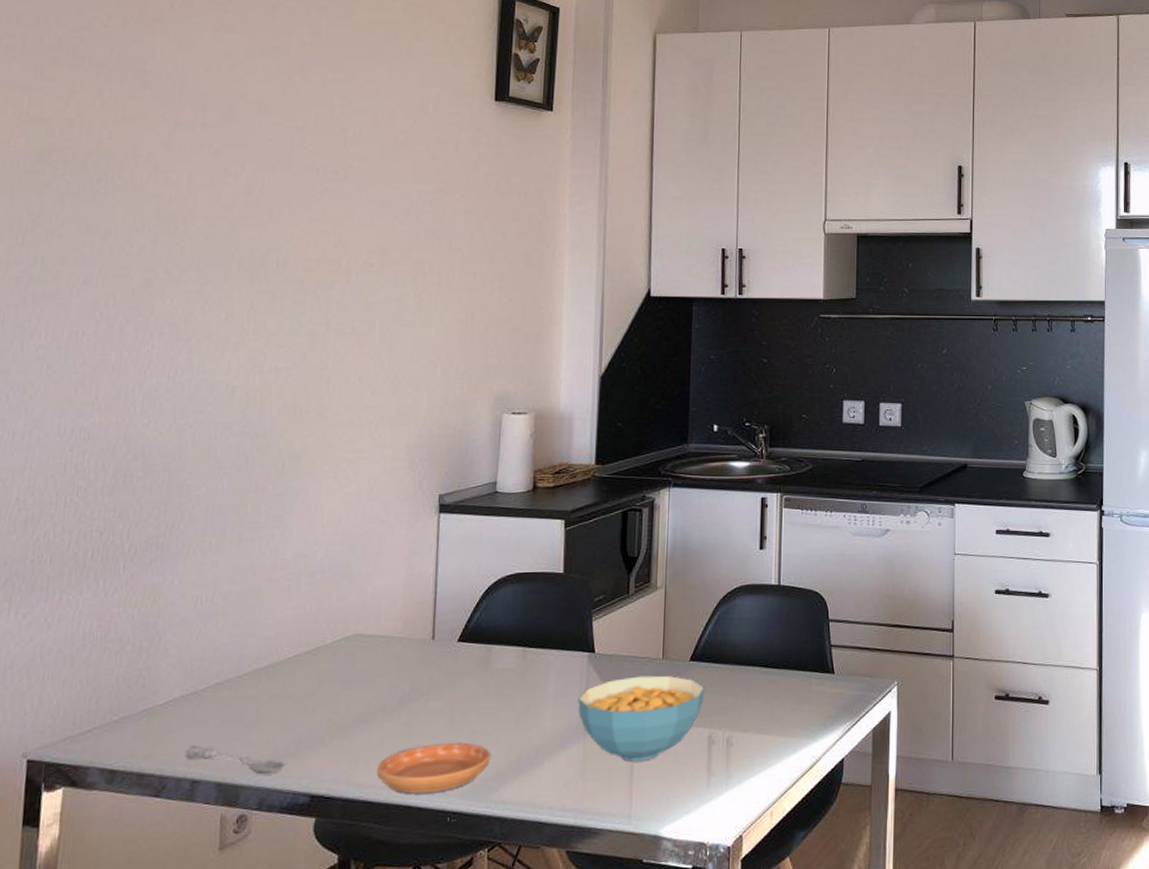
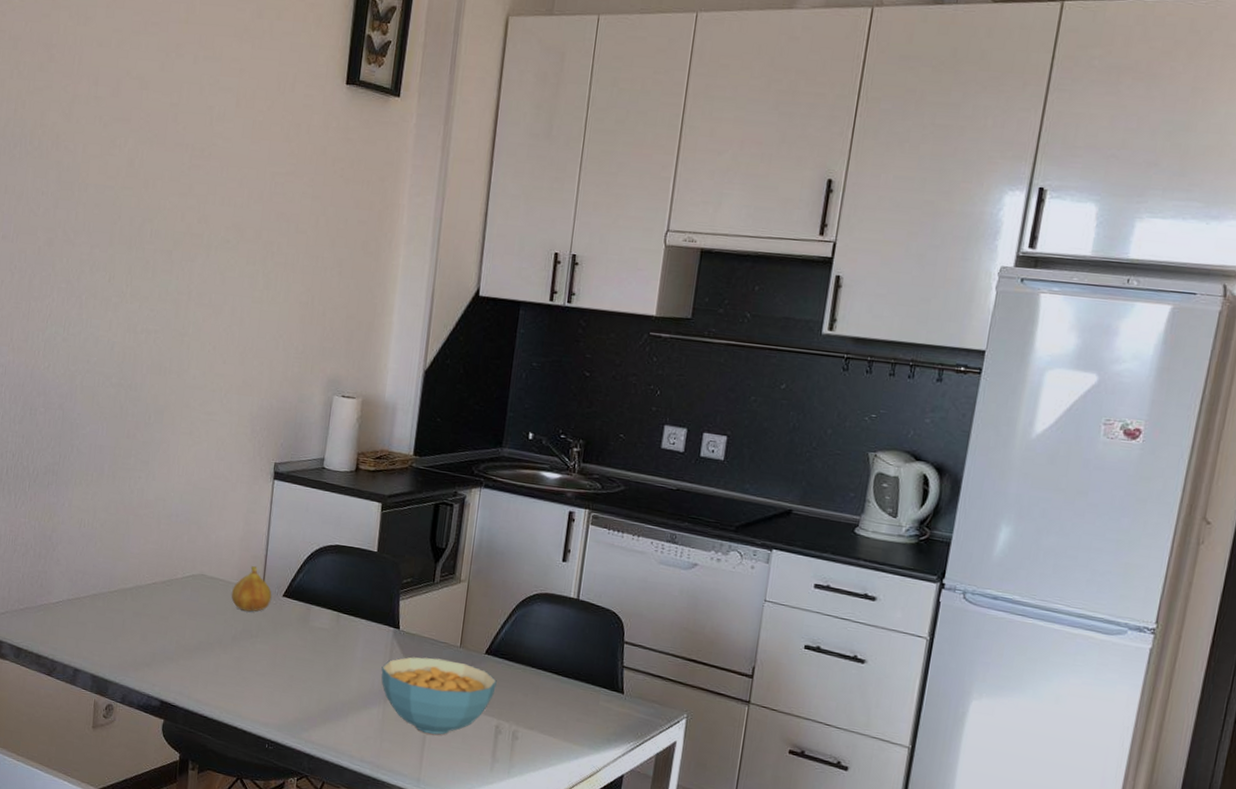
soupspoon: present [184,745,285,774] -> none [69,640,143,676]
saucer: present [376,742,492,794] -> none [211,679,305,722]
fruit: none [394,614,445,667] -> present [231,566,272,612]

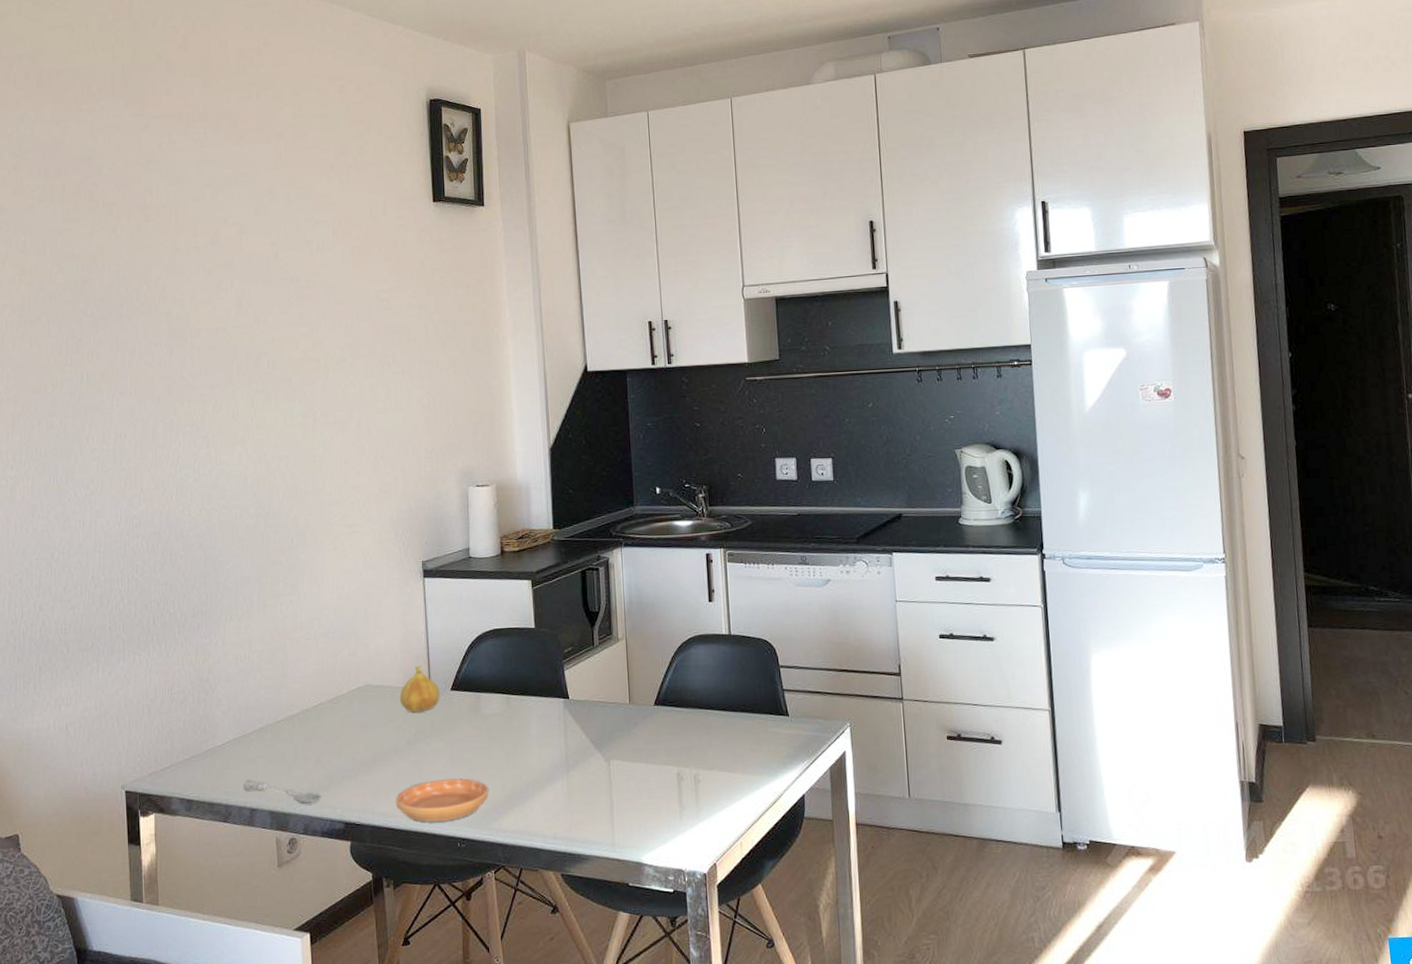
soupspoon: none [69,640,143,676] -> present [242,779,322,804]
saucer: none [211,679,305,722] -> present [395,778,489,822]
cereal bowl: present [381,656,497,735] -> none [558,718,670,796]

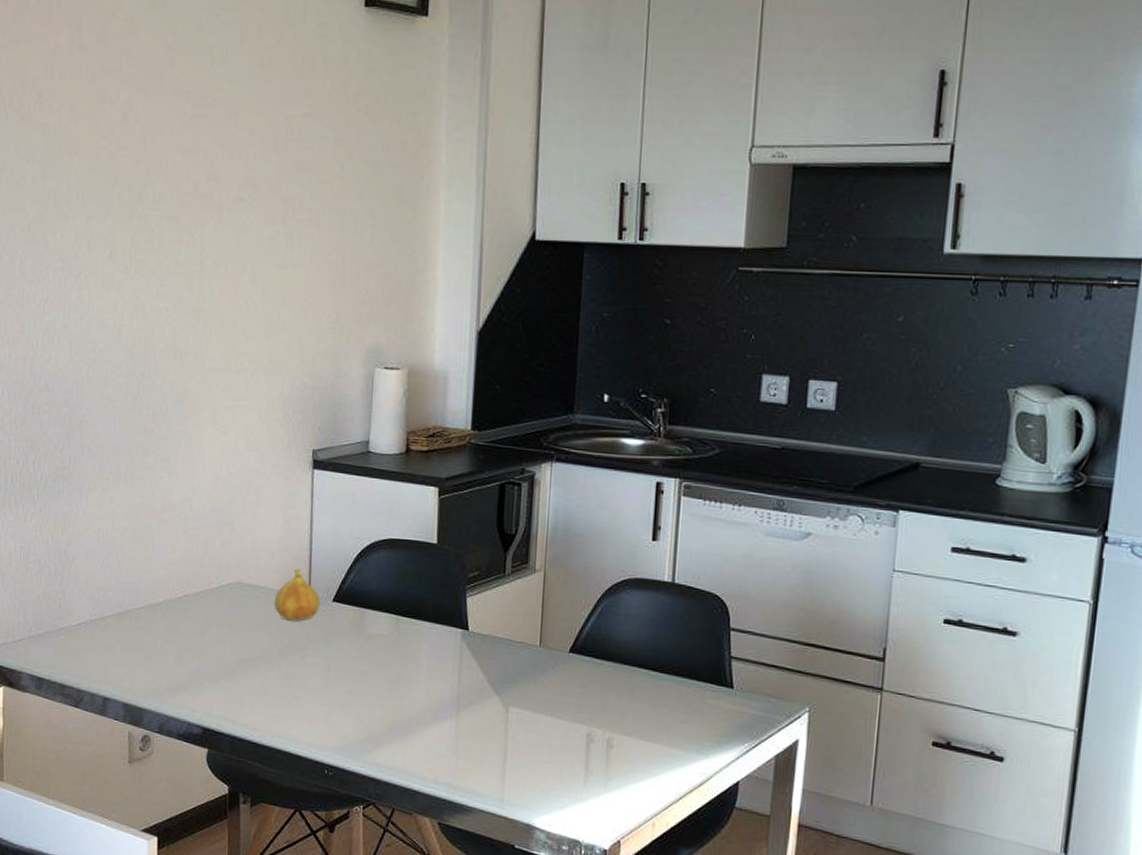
soupspoon: present [242,779,322,804] -> none [96,666,180,702]
saucer: present [395,778,489,822] -> none [259,697,366,745]

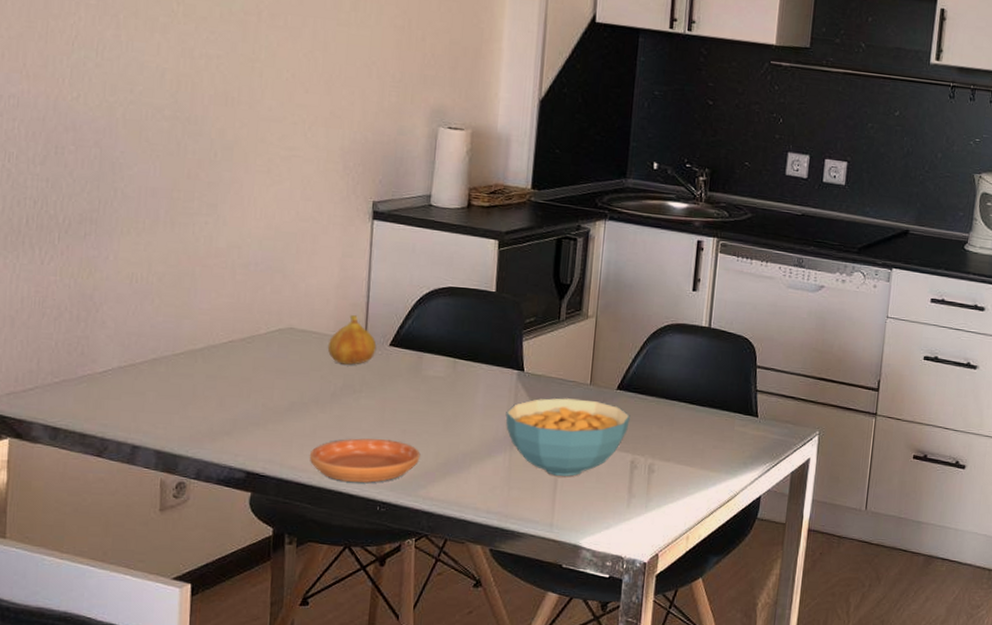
saucer: none [259,697,366,745] -> present [309,438,421,483]
cereal bowl: none [451,660,585,748] -> present [505,398,630,477]

